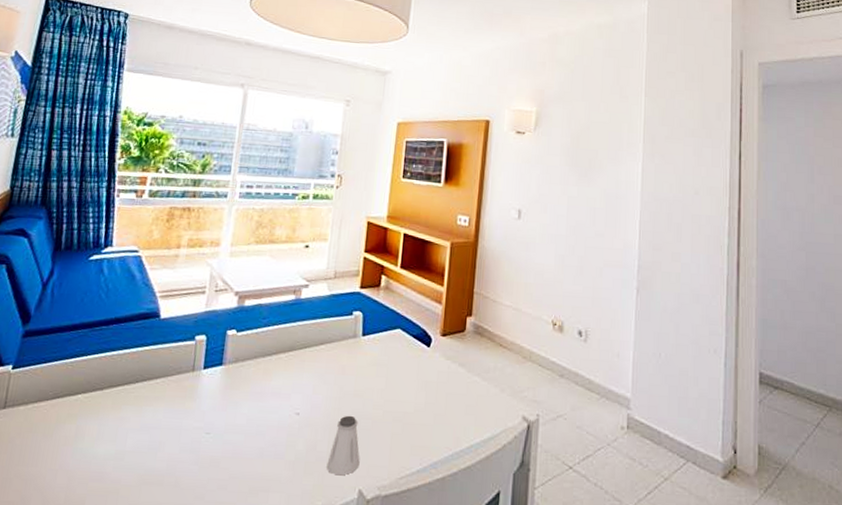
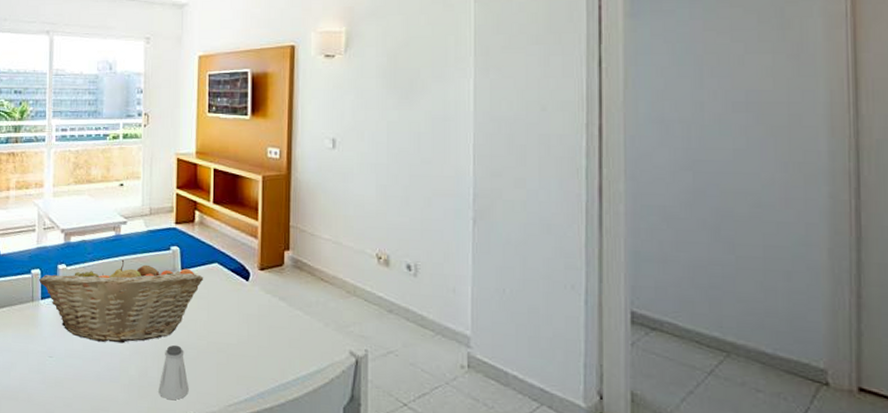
fruit basket: none [203,325,385,416] -> present [39,259,204,344]

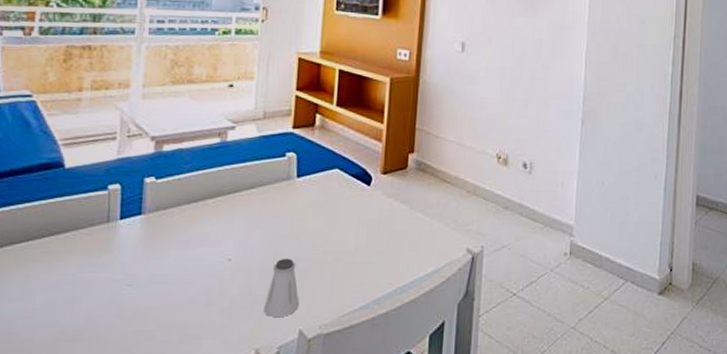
fruit basket: present [39,259,204,344] -> none [118,168,322,262]

